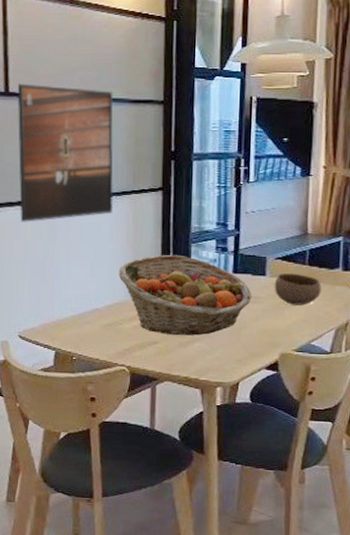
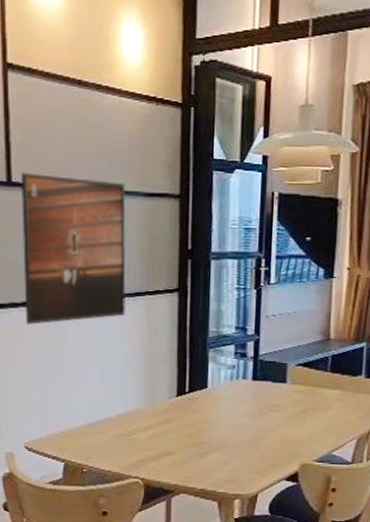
fruit basket: present [118,254,252,336] -> none [131,360,272,446]
bowl: present [274,273,321,306] -> none [295,380,344,414]

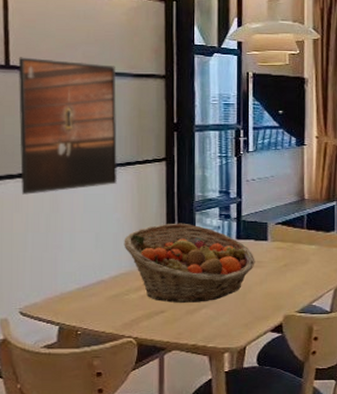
fruit basket: none [131,360,272,446] -> present [124,223,255,303]

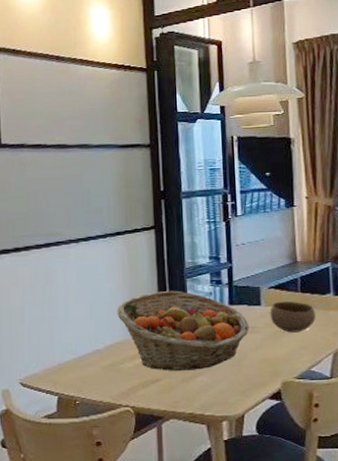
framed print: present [18,57,118,195] -> none [9,135,109,268]
bowl: none [276,237,319,268] -> present [270,301,316,333]

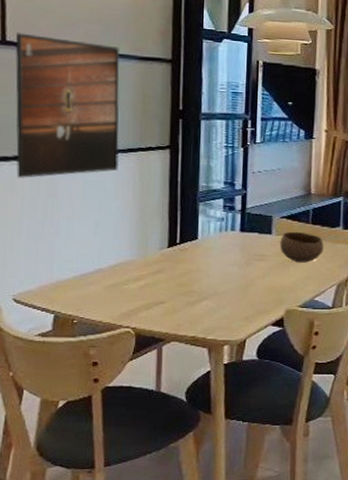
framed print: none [9,135,109,268] -> present [15,32,120,178]
fruit basket: present [117,290,250,371] -> none [124,213,259,294]

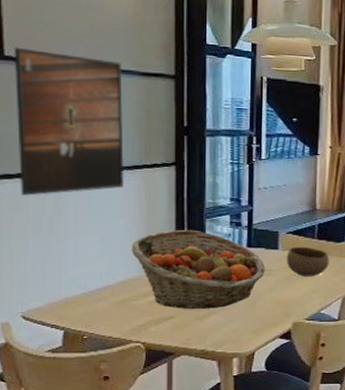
fruit basket: none [124,213,259,294] -> present [131,229,266,309]

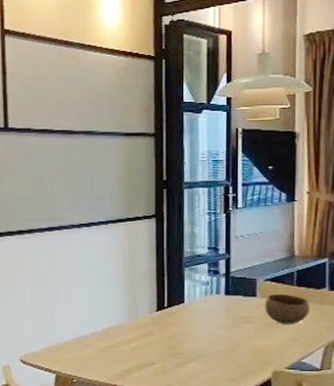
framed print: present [14,47,125,196] -> none [16,119,110,250]
fruit basket: present [131,229,266,309] -> none [115,278,244,356]

